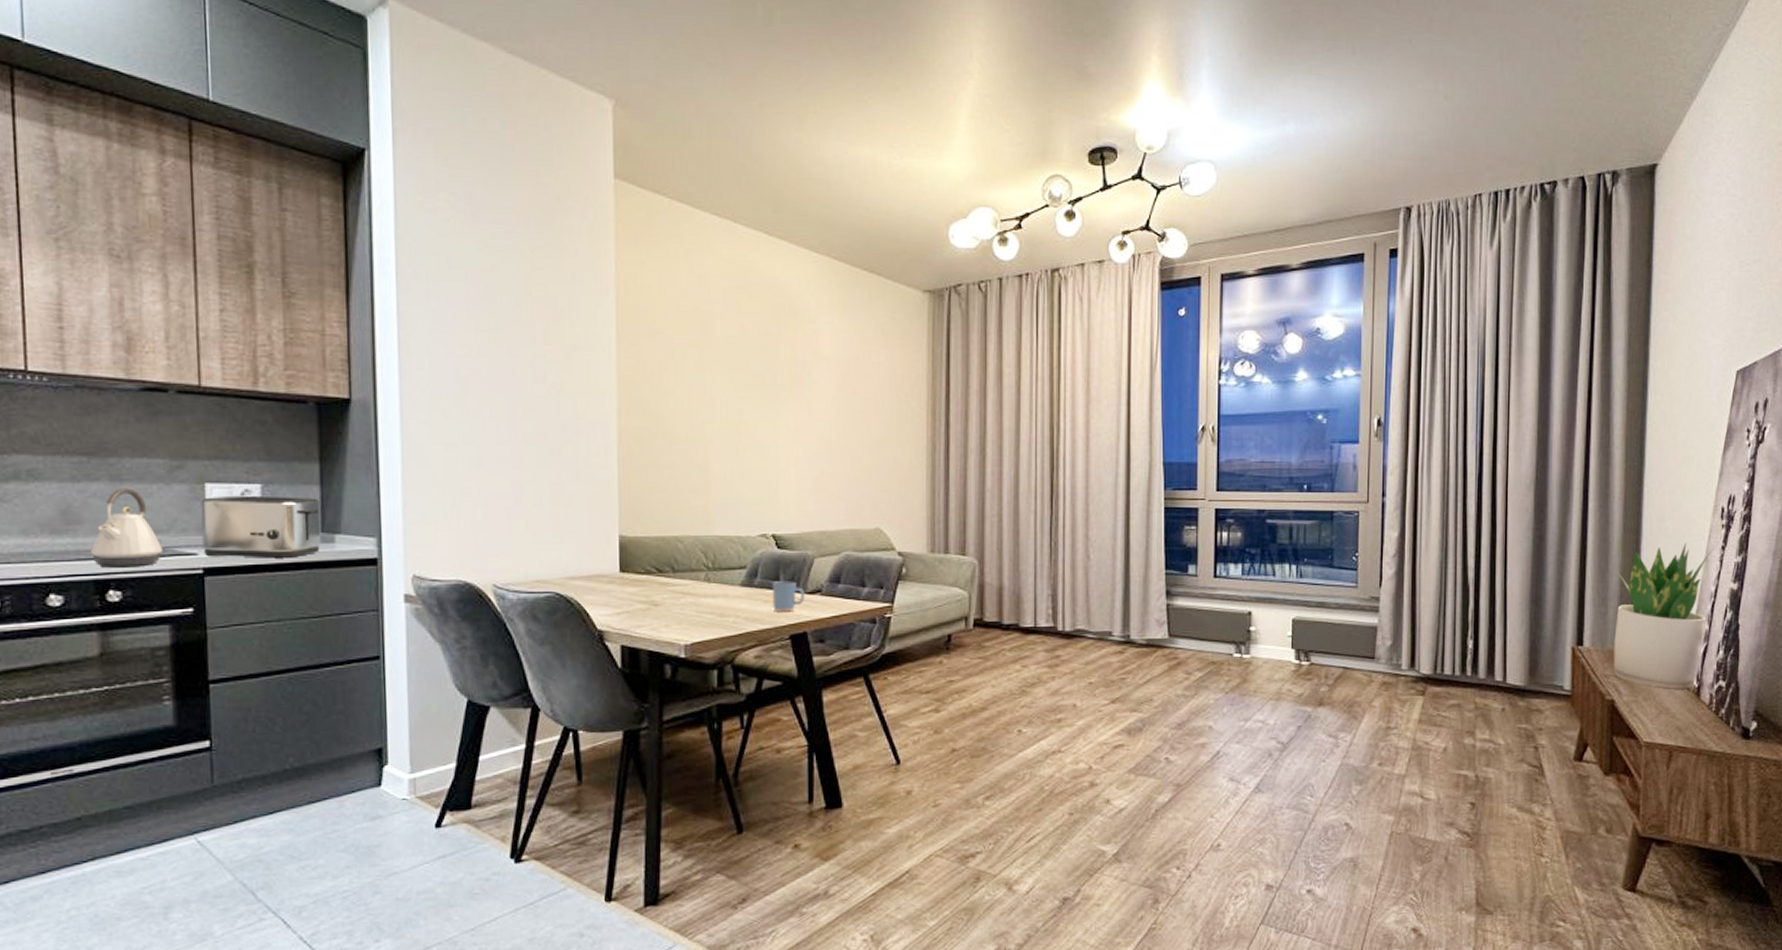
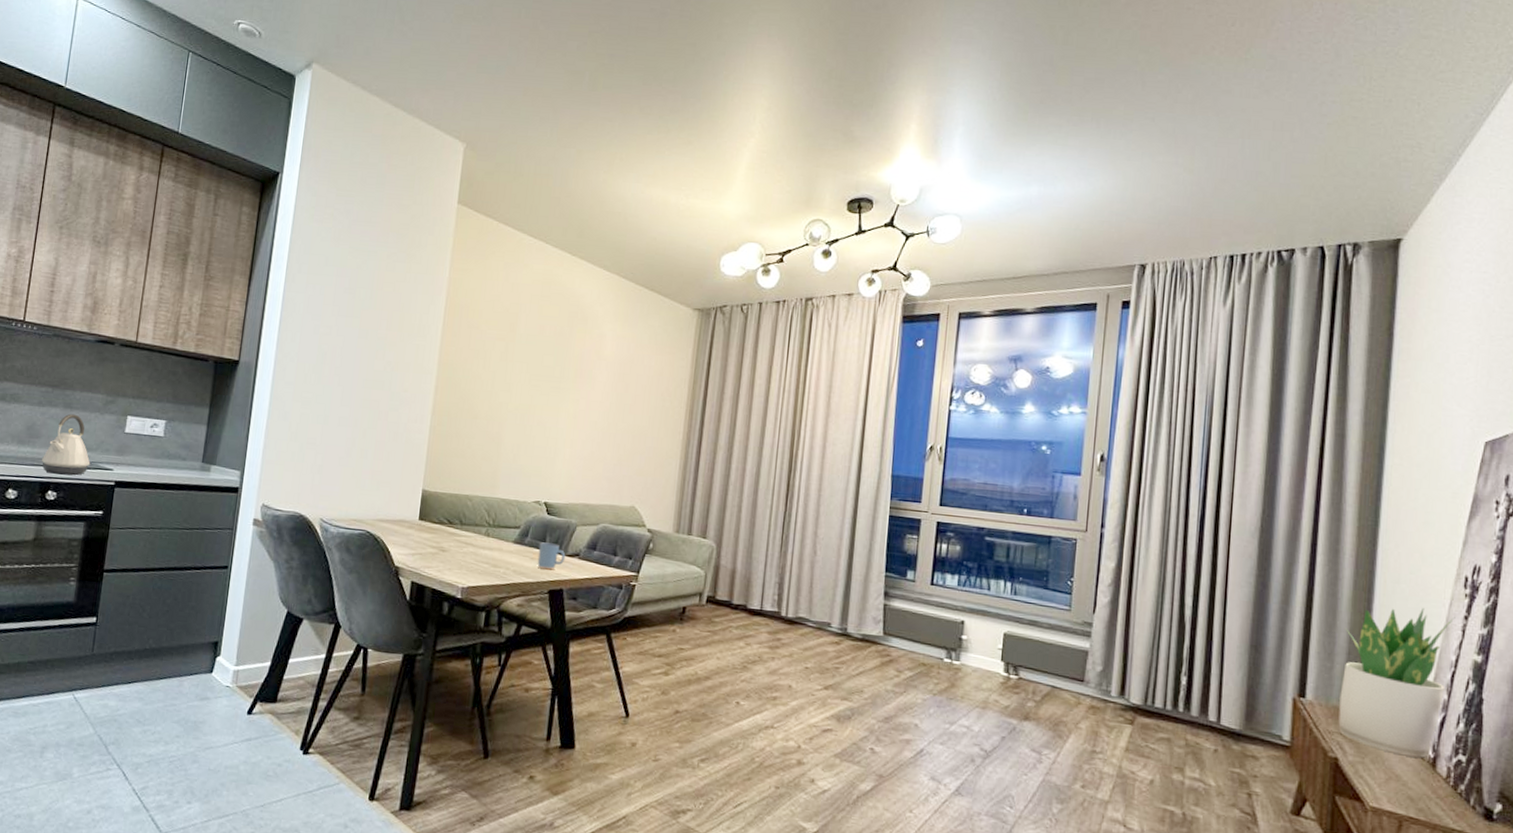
toaster: present [201,495,322,558] -> none [117,426,205,480]

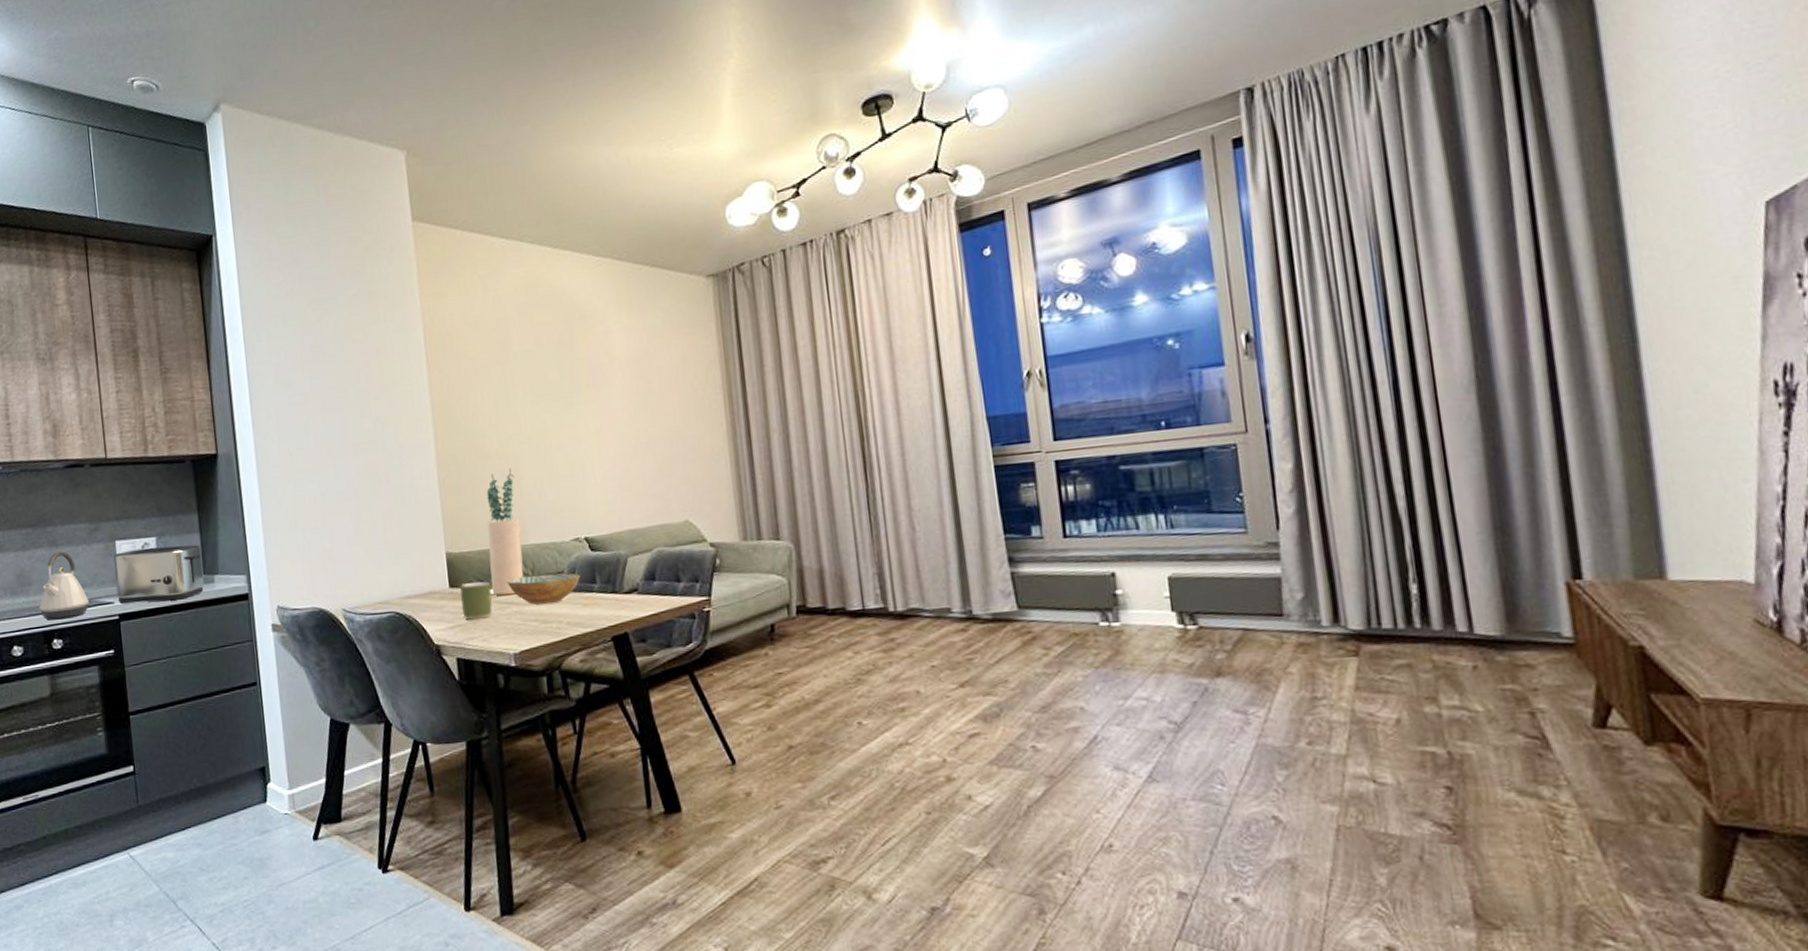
toaster: none [117,426,205,480] -> present [113,545,204,603]
mug: none [425,519,456,553] -> present [460,581,493,620]
vase: none [455,430,496,538] -> present [486,468,524,596]
bowl: none [469,523,534,552] -> present [506,573,581,605]
mug: present [537,542,566,570] -> none [589,582,623,615]
planter: present [1338,608,1455,758] -> none [1617,433,1777,627]

